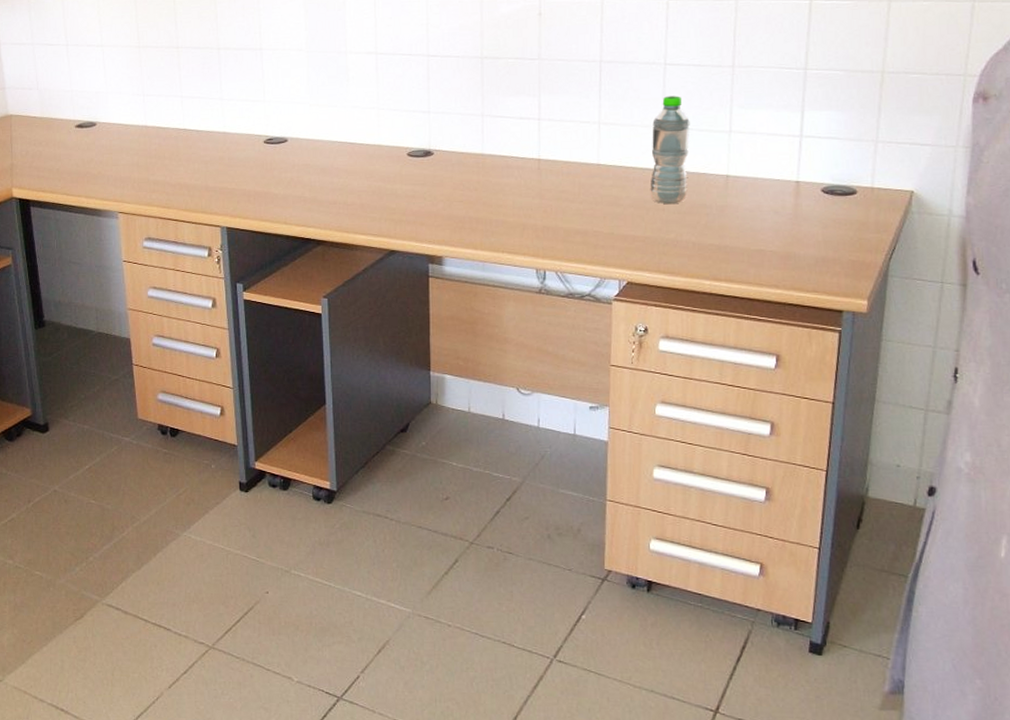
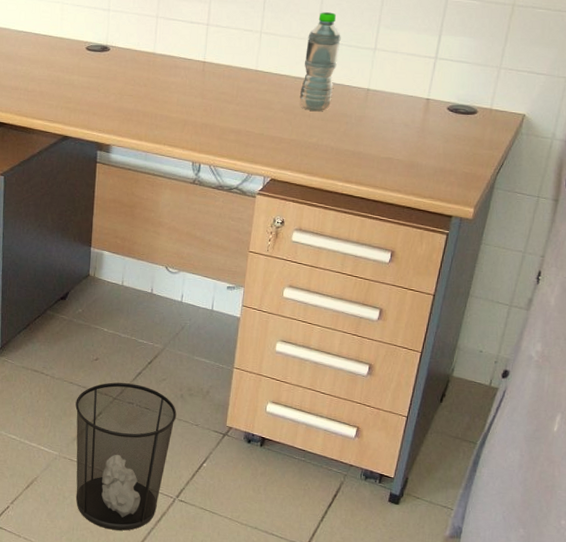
waste bin: none [427,524,545,700] -> present [75,382,177,531]

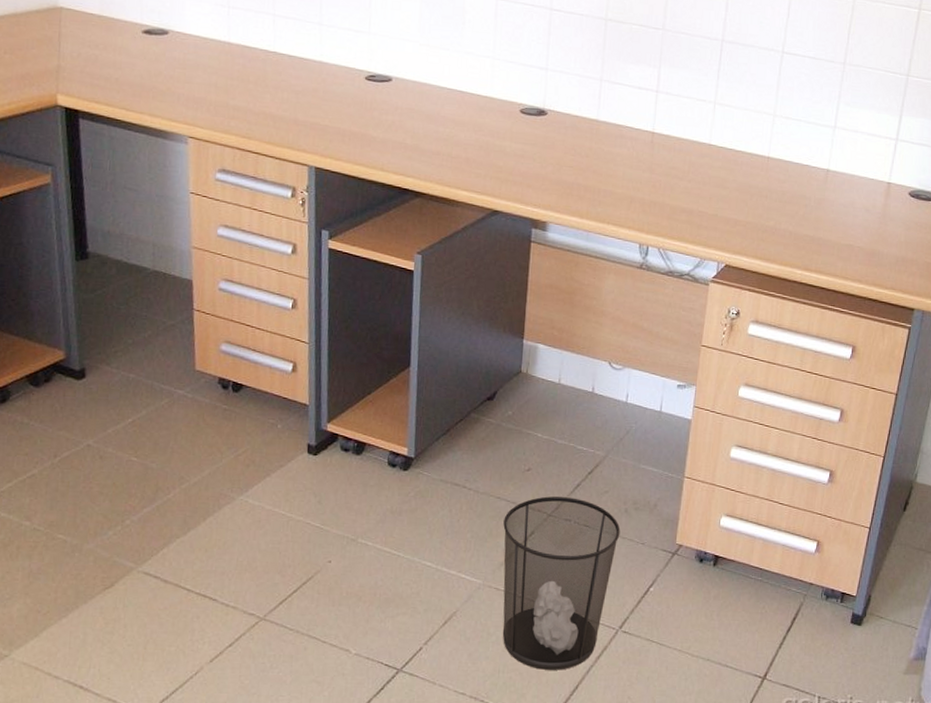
water bottle: present [299,12,341,111] -> none [755,84,800,192]

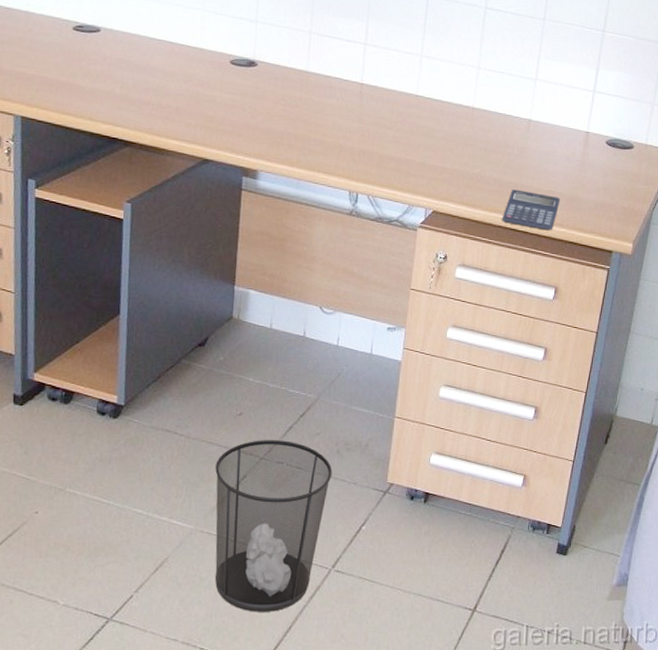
calculator: none [797,243,859,287] -> present [502,189,560,231]

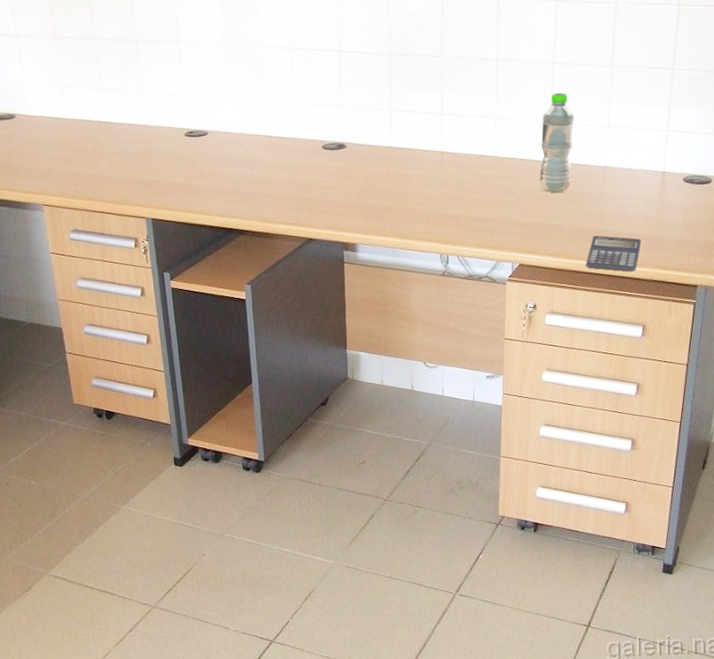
waste bin: present [214,440,333,612] -> none [346,483,449,632]
water bottle: none [461,38,503,141] -> present [539,93,575,193]

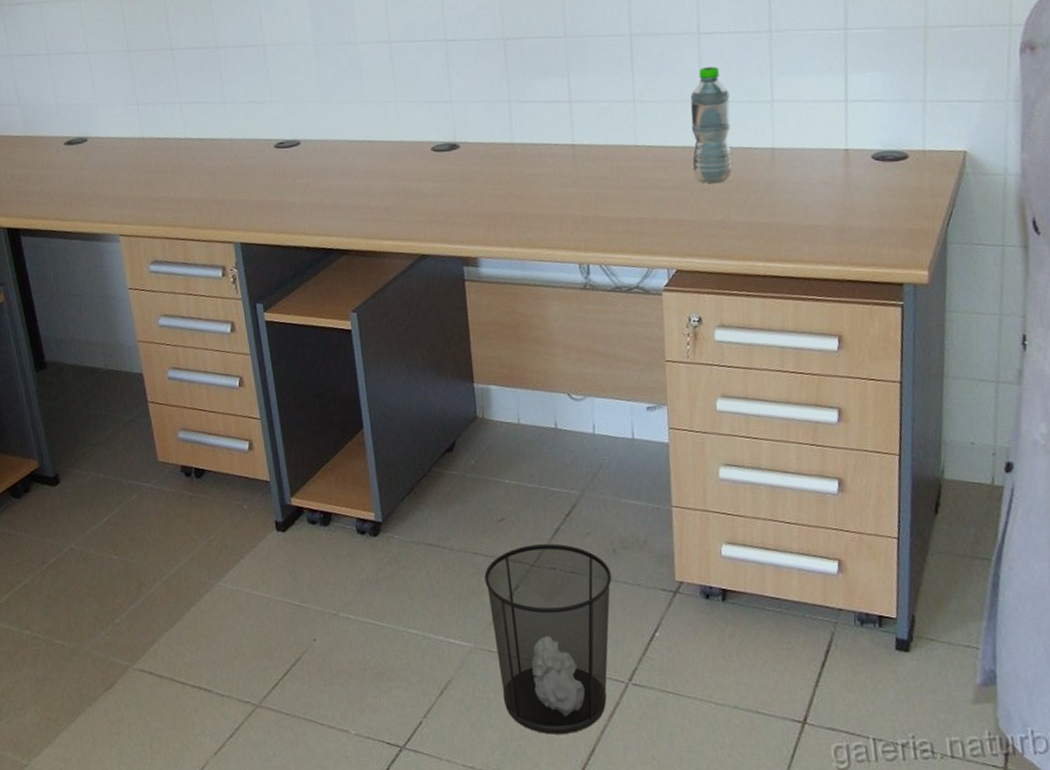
waste bin: none [346,483,449,632] -> present [484,543,612,734]
calculator: present [586,235,642,272] -> none [759,230,827,272]

